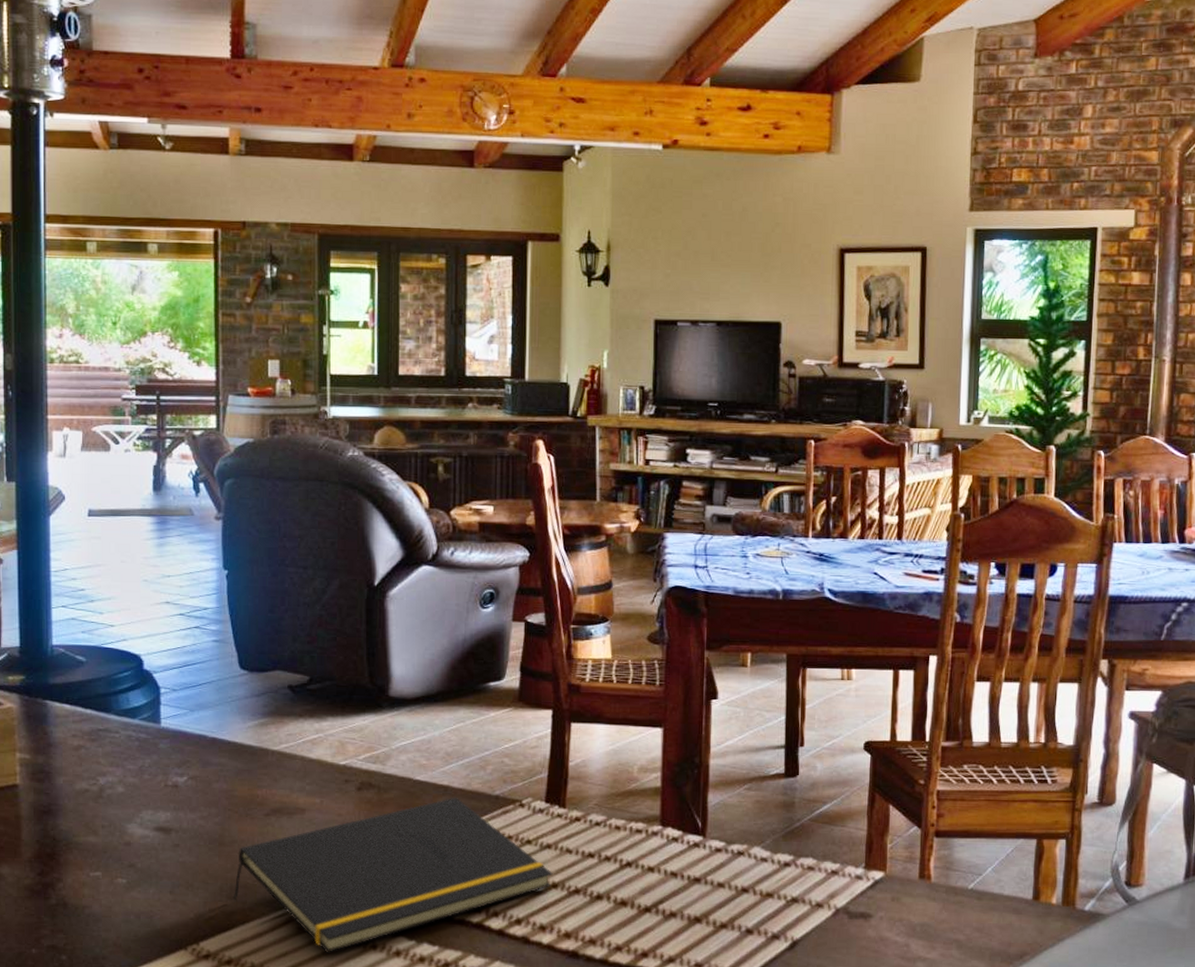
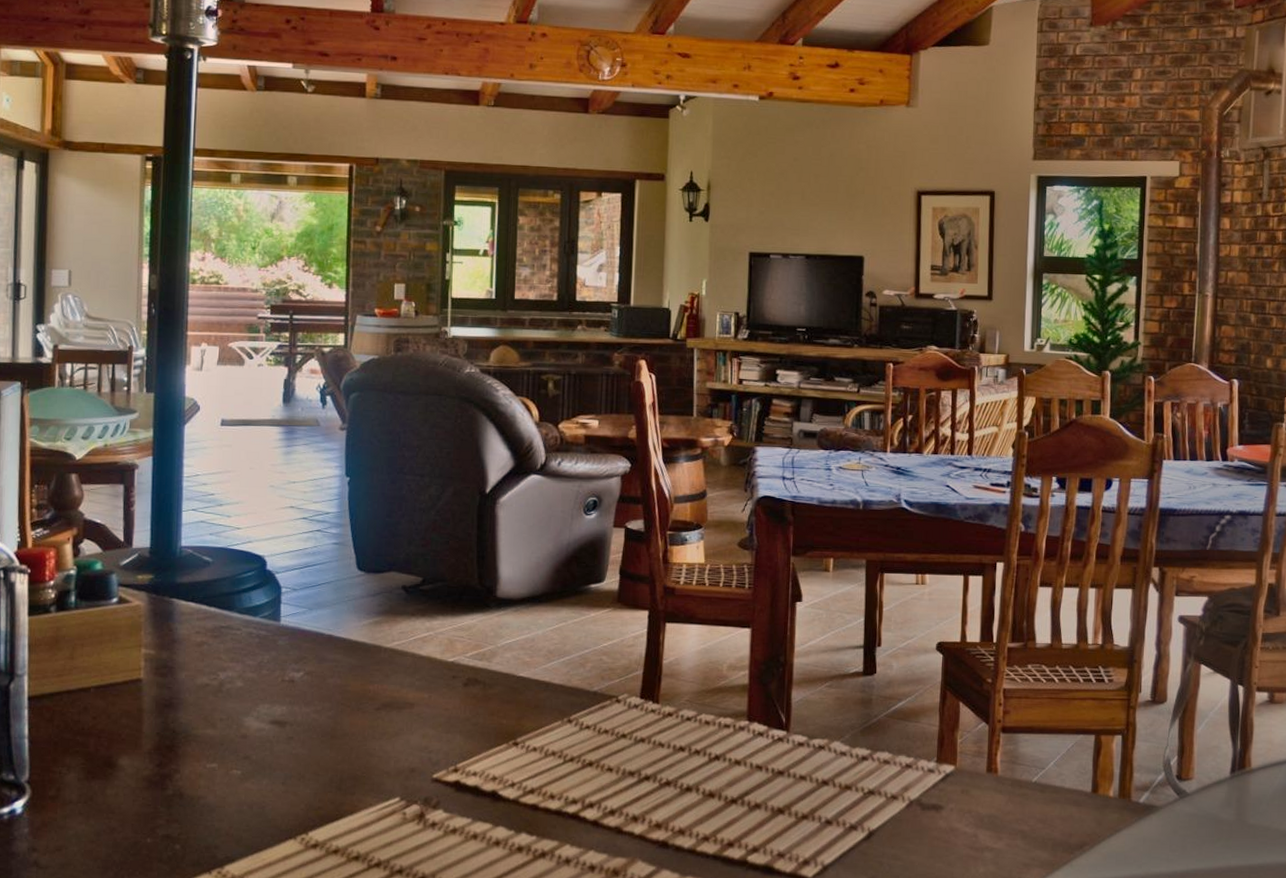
notepad: present [233,797,553,953] -> none [342,693,646,843]

